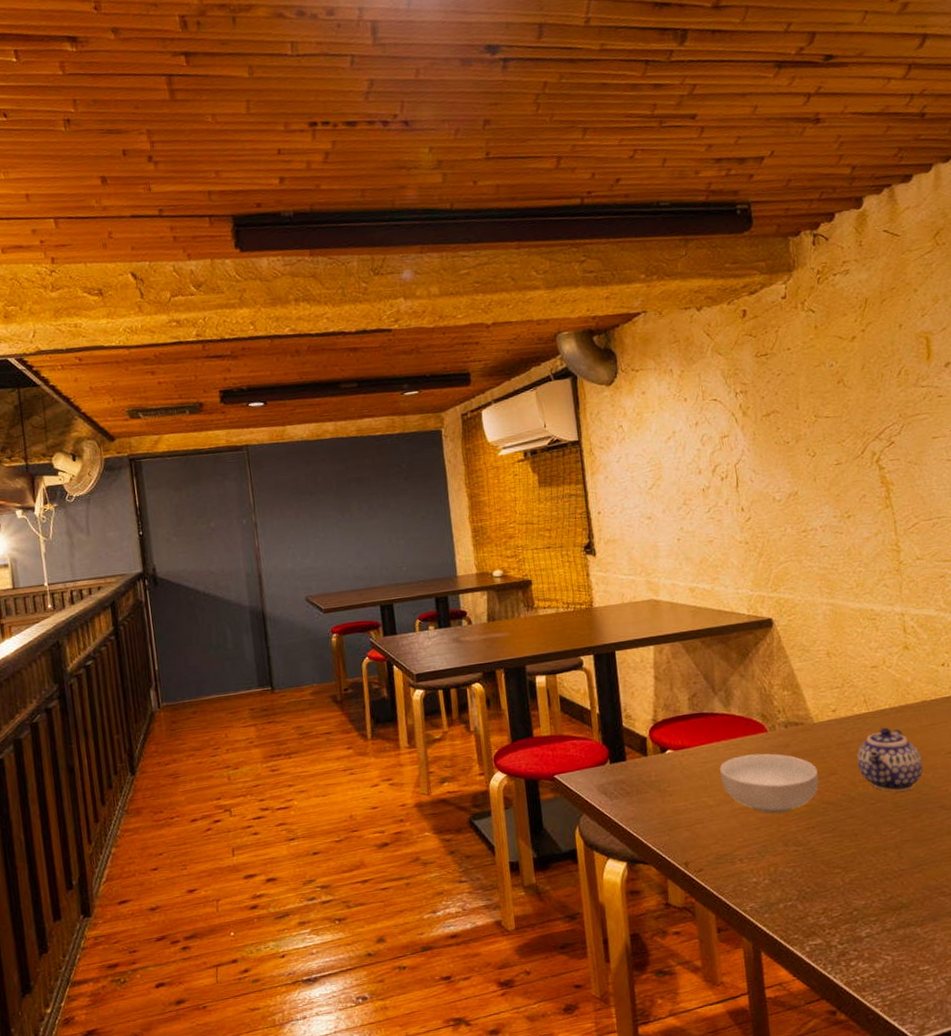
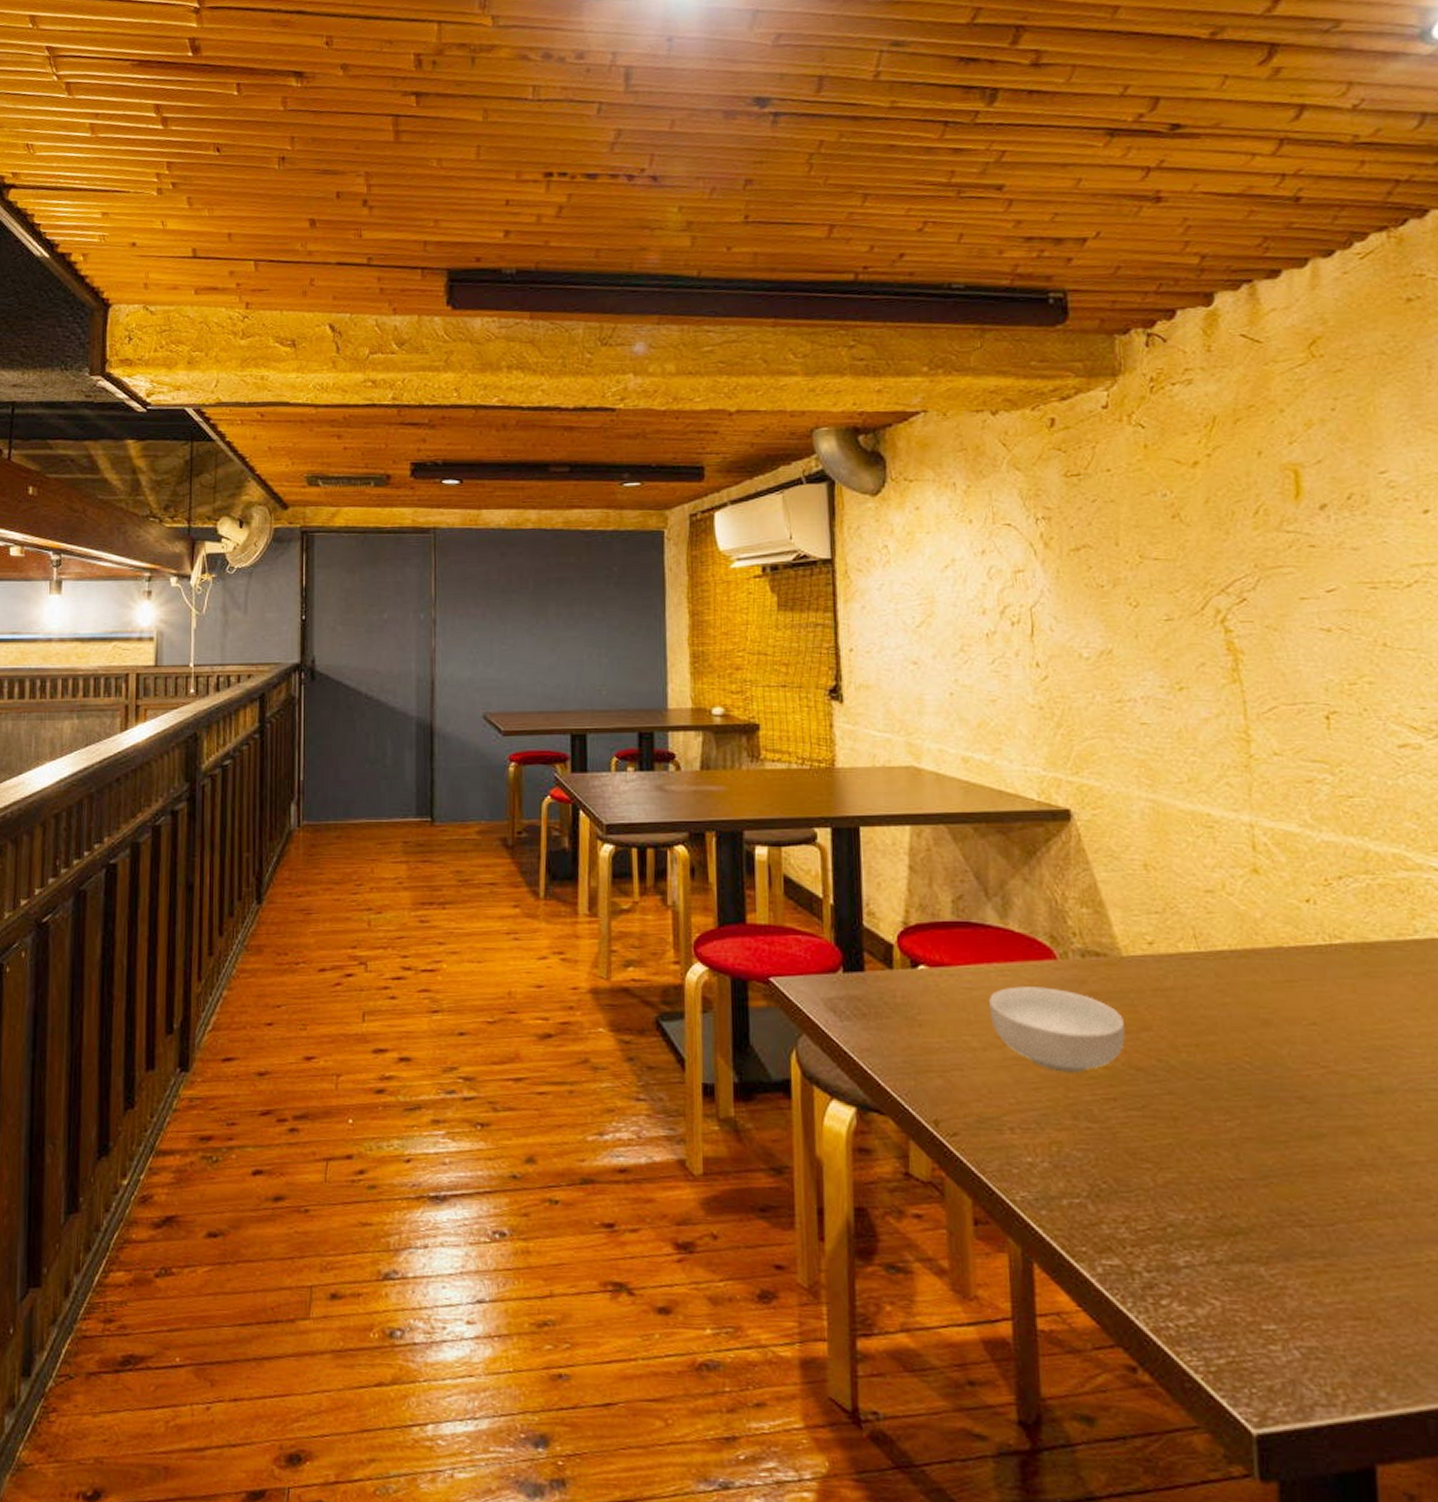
teapot: present [857,727,923,792] -> none [1180,975,1275,1068]

